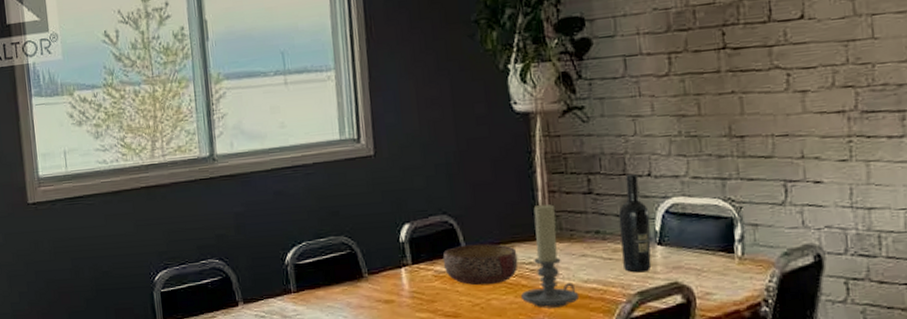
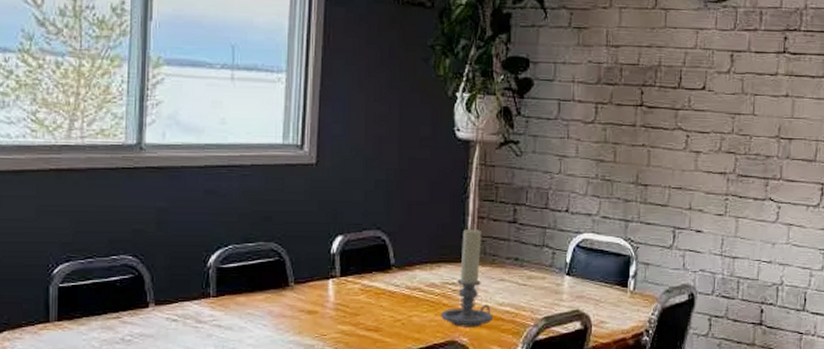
bowl: present [442,243,518,286] -> none [371,261,442,302]
wine bottle: present [618,174,652,273] -> none [535,209,563,299]

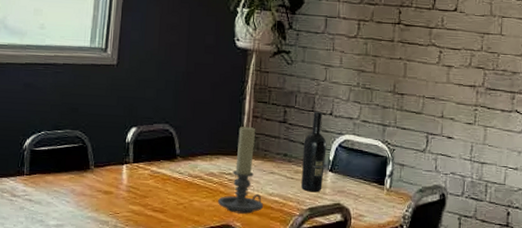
wine bottle: none [535,209,563,299] -> present [301,112,327,193]

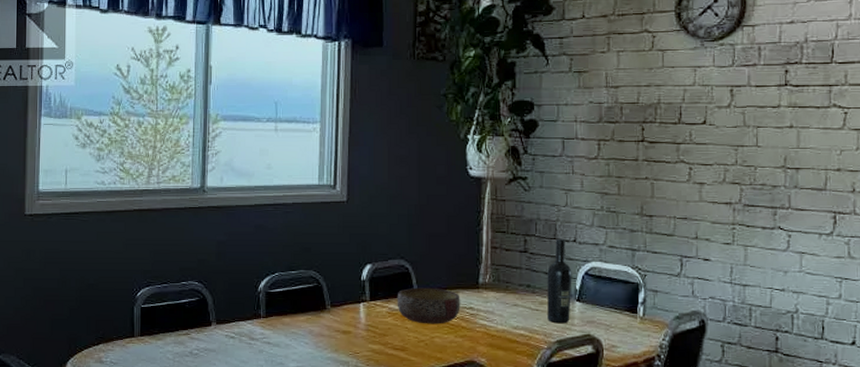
bowl: none [159,151,220,189] -> present [397,287,460,325]
candle holder: present [218,126,264,214] -> none [461,257,509,349]

